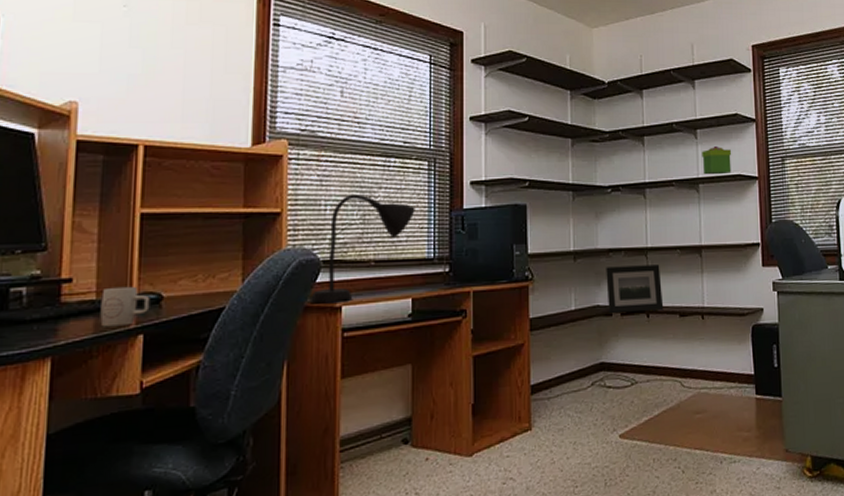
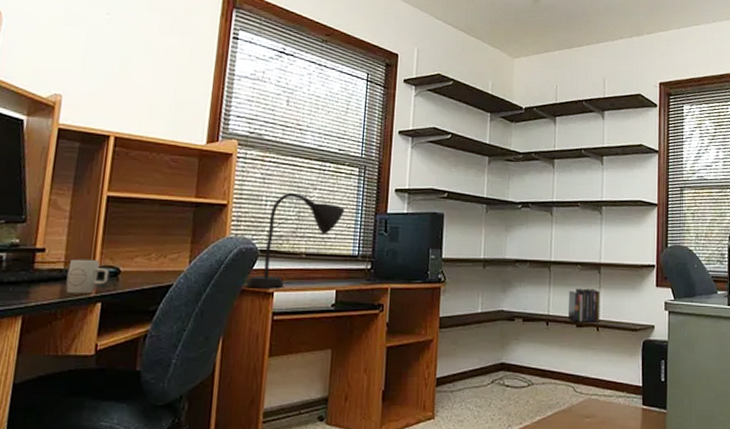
picture frame: present [606,264,664,313] -> none [511,276,563,319]
books: none [668,274,705,311] -> present [567,288,601,322]
decorative box: present [702,145,732,175] -> none [607,172,635,200]

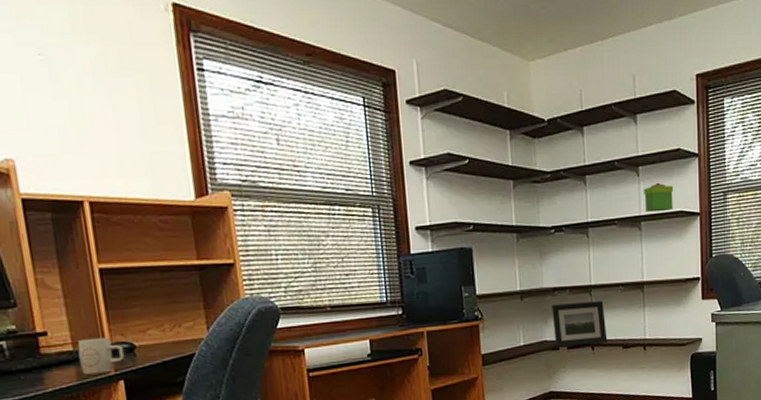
desk lamp: present [244,193,345,289] -> none [271,243,364,348]
picture frame: none [511,276,563,319] -> present [552,301,608,347]
books: present [567,288,601,322] -> none [612,308,646,344]
decorative box: none [607,172,635,200] -> present [644,182,674,213]

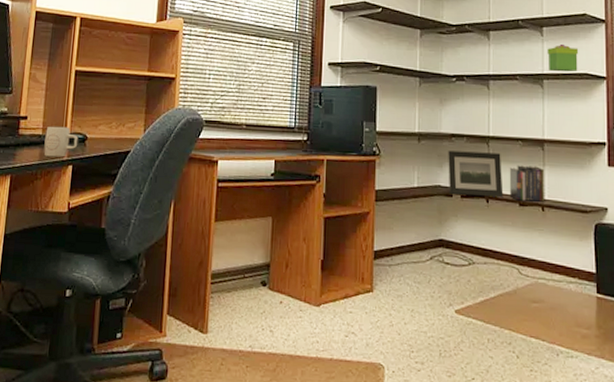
books: none [612,308,646,344] -> present [509,165,545,202]

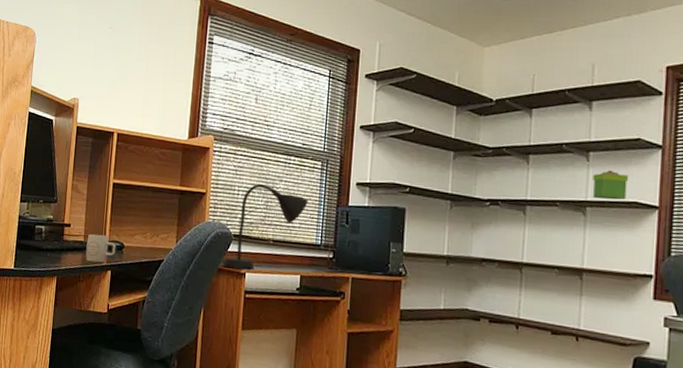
desk lamp: none [192,67,281,157] -> present [221,184,308,270]
picture frame: present [448,150,504,197] -> none [476,275,535,324]
books: present [509,165,545,202] -> none [541,293,582,332]

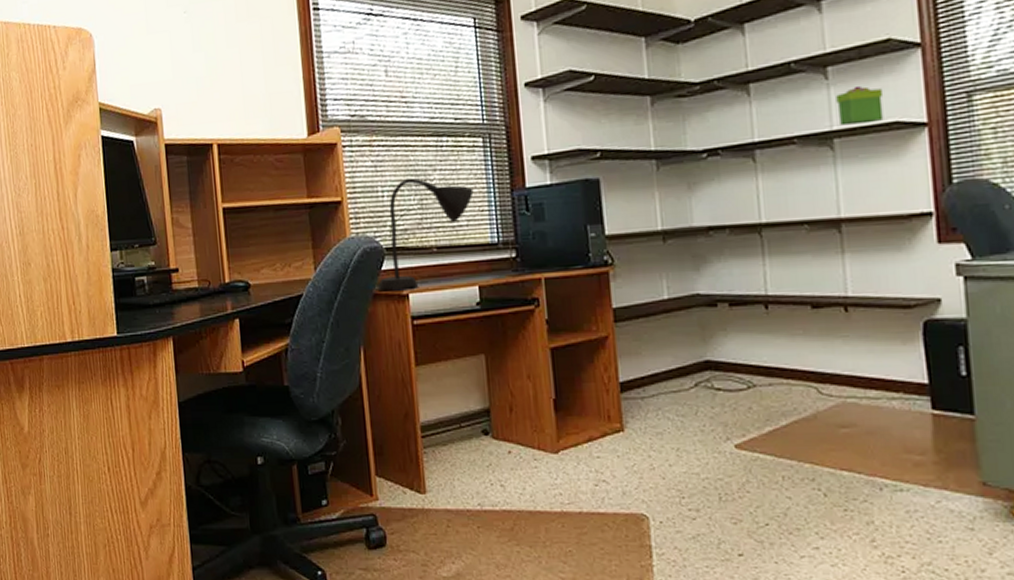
mug: present [85,233,116,263] -> none [202,275,241,312]

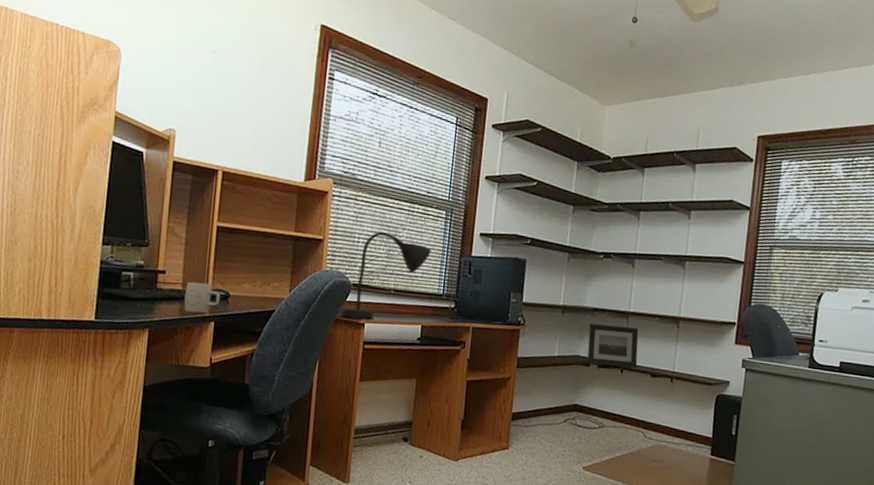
mug: none [202,275,241,312] -> present [184,281,221,314]
picture frame: none [705,244,788,303] -> present [587,323,639,368]
decorative box: present [836,85,884,126] -> none [692,228,722,256]

